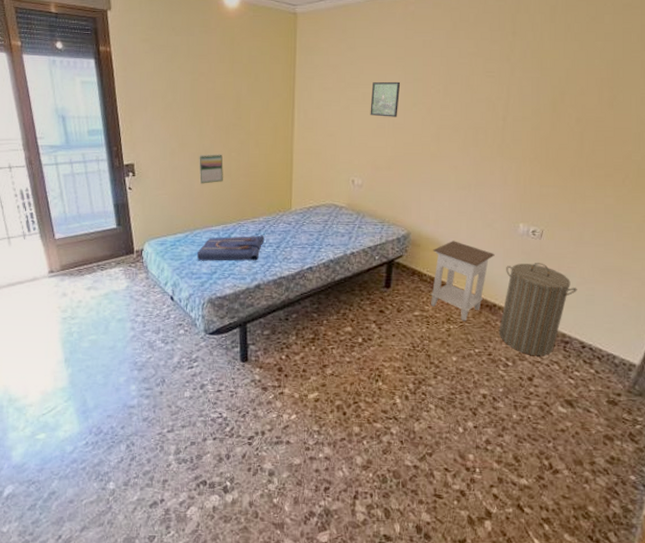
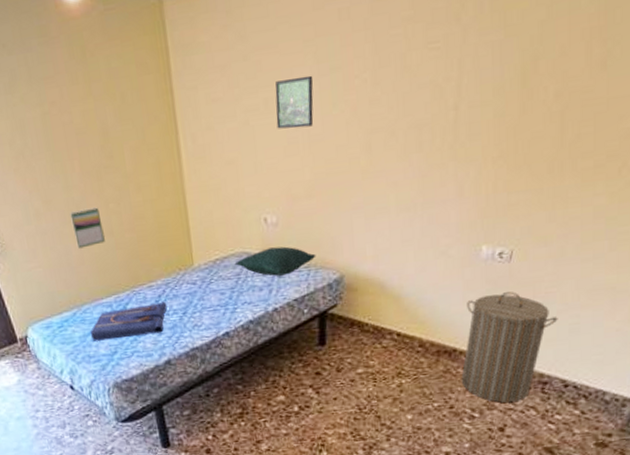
pillow: none [324,203,390,226] -> present [234,246,316,276]
nightstand: present [430,241,495,321] -> none [374,278,452,373]

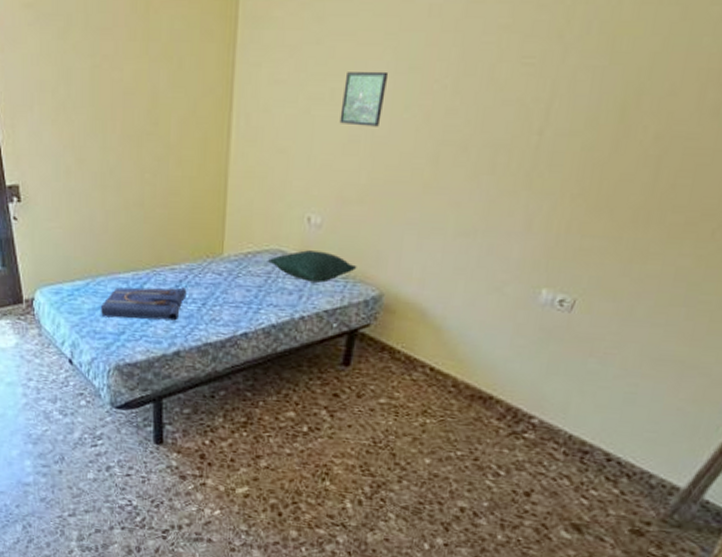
calendar: present [70,207,105,249] -> none [102,174,134,216]
laundry hamper: present [461,291,558,403] -> none [492,344,613,467]

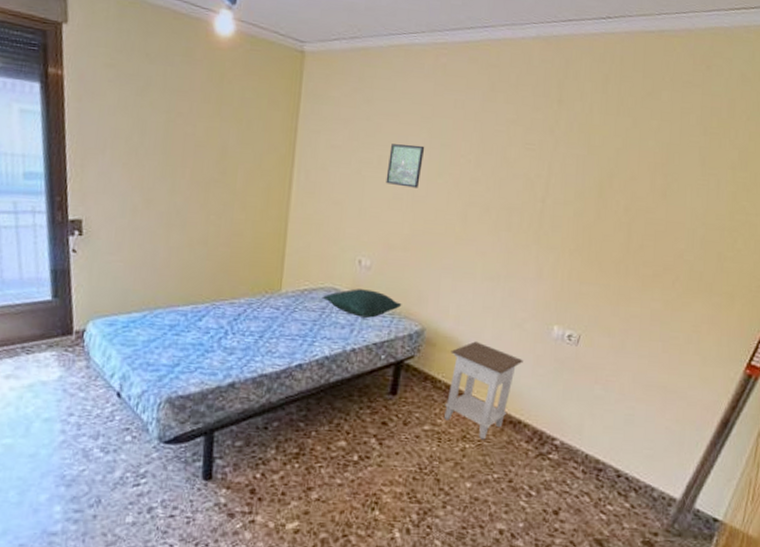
tote bag: present [100,287,187,321] -> none [155,320,245,353]
nightstand: none [403,308,500,415] -> present [444,341,523,440]

